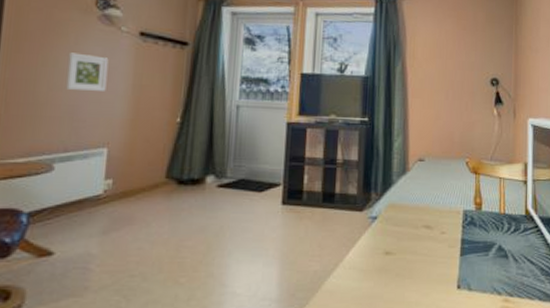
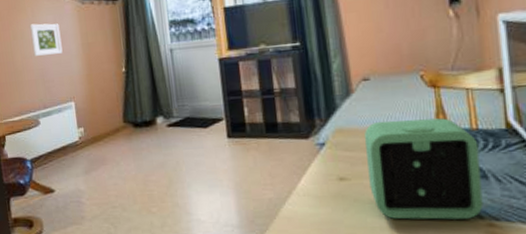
alarm clock: none [411,200,504,295] -> present [364,118,483,220]

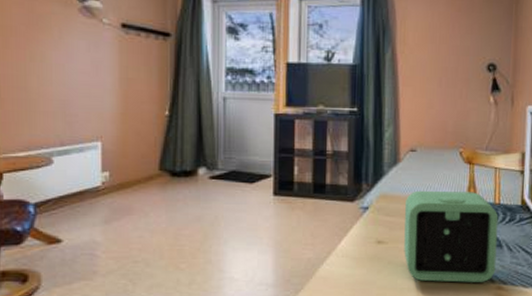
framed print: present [29,23,63,56] -> none [54,47,94,85]

